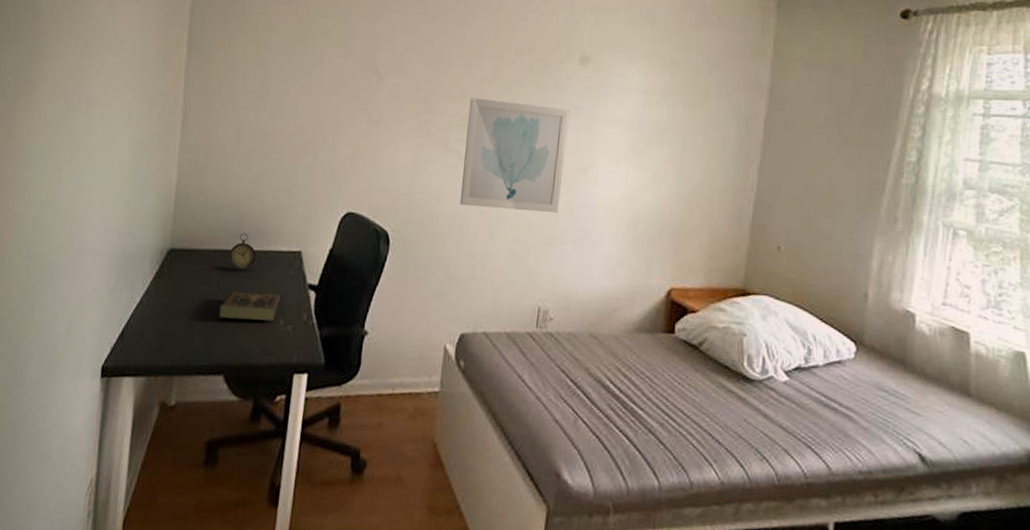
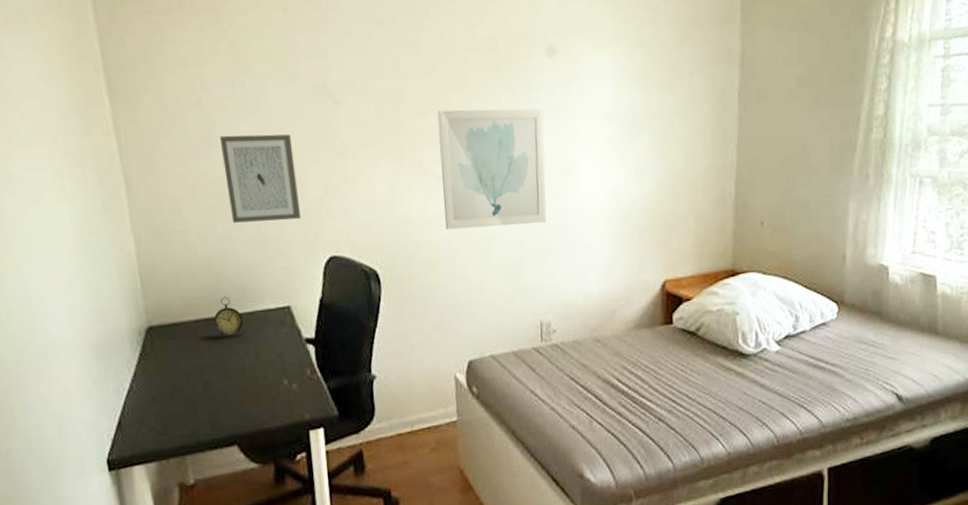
book: present [219,291,281,321] -> none [216,355,280,388]
wall art: none [266,92,334,174] -> present [219,134,302,223]

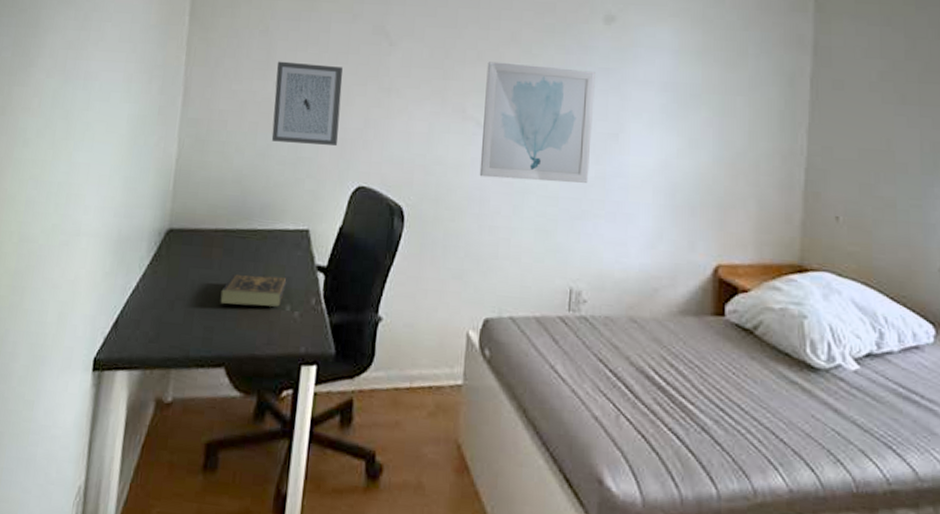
alarm clock: present [213,297,244,338] -> none [231,210,261,251]
book: none [216,355,280,388] -> present [220,274,287,307]

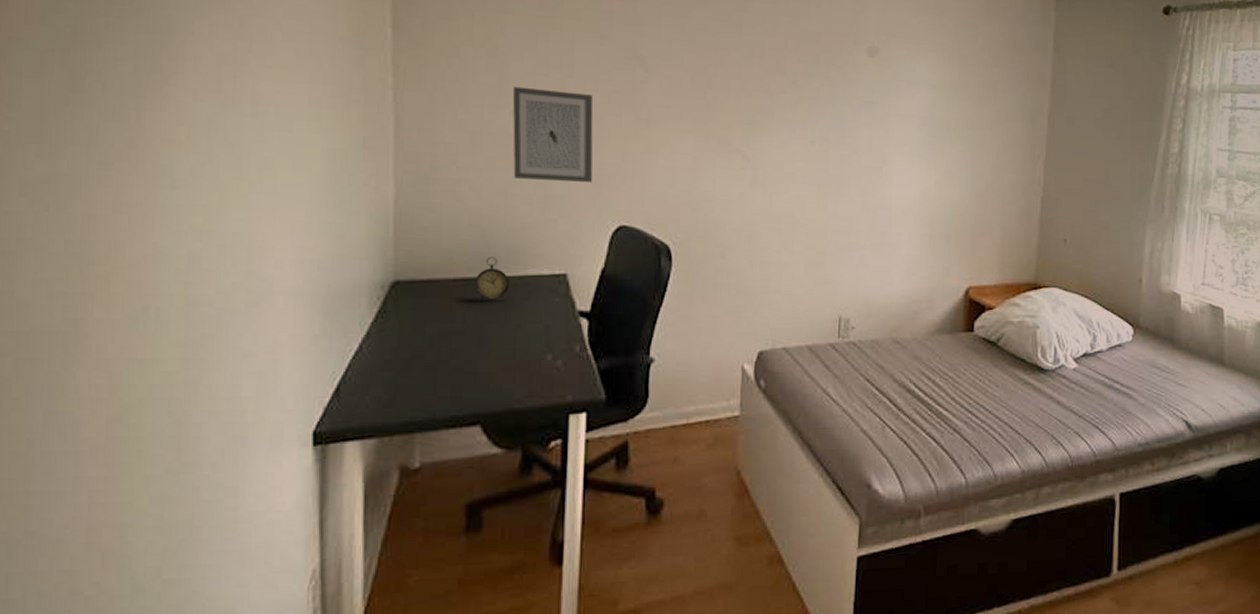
book: present [220,274,287,307] -> none [468,325,546,358]
alarm clock: none [231,210,261,251] -> present [474,256,510,301]
wall art: present [479,62,595,183] -> none [748,92,860,216]

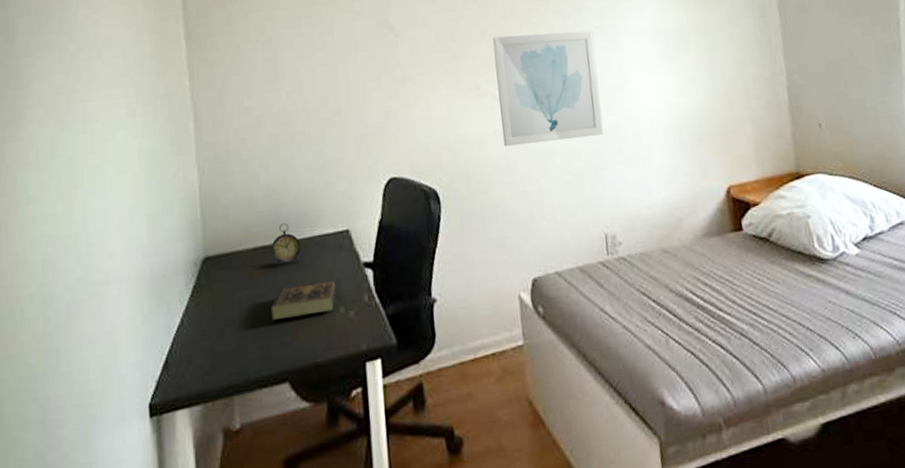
book: none [468,325,546,358] -> present [271,281,337,320]
wall art: present [512,86,594,182] -> none [286,65,362,150]
wall art: none [748,92,860,216] -> present [492,30,604,147]

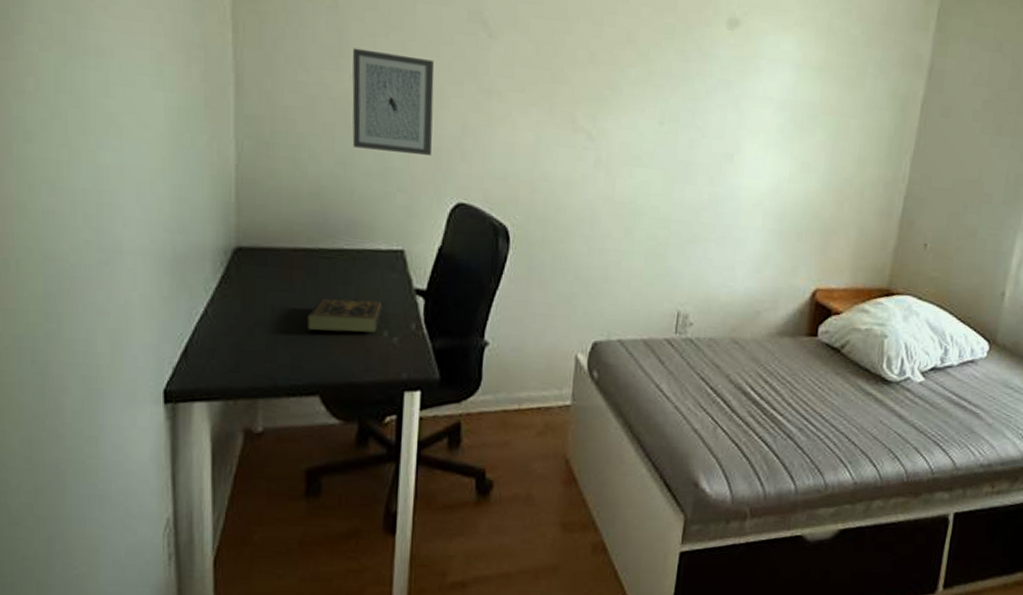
alarm clock: present [271,223,302,266] -> none [314,227,349,273]
wall art: none [286,65,362,150] -> present [352,48,435,155]
wall art: present [492,30,604,147] -> none [590,65,715,205]

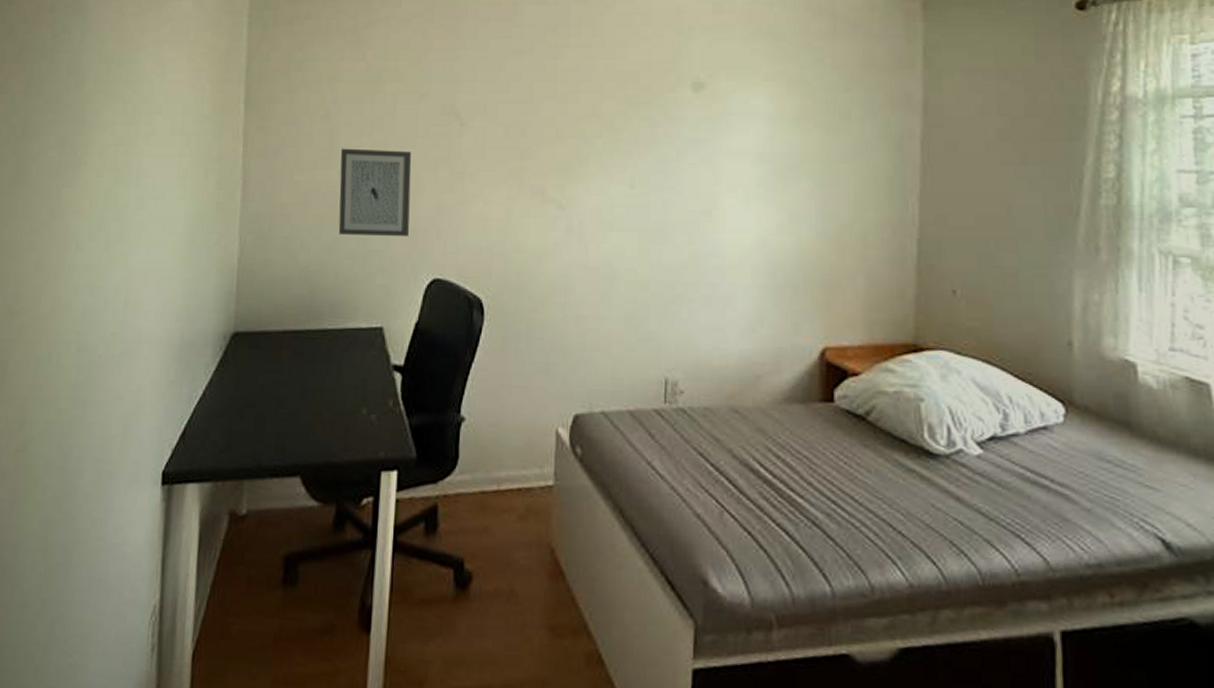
book: present [307,298,383,333] -> none [292,377,362,411]

